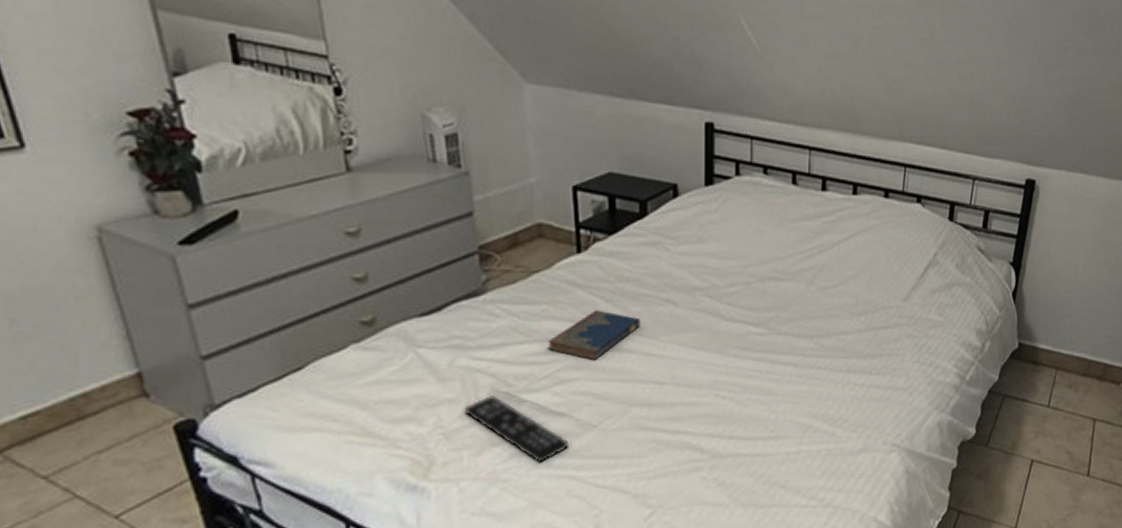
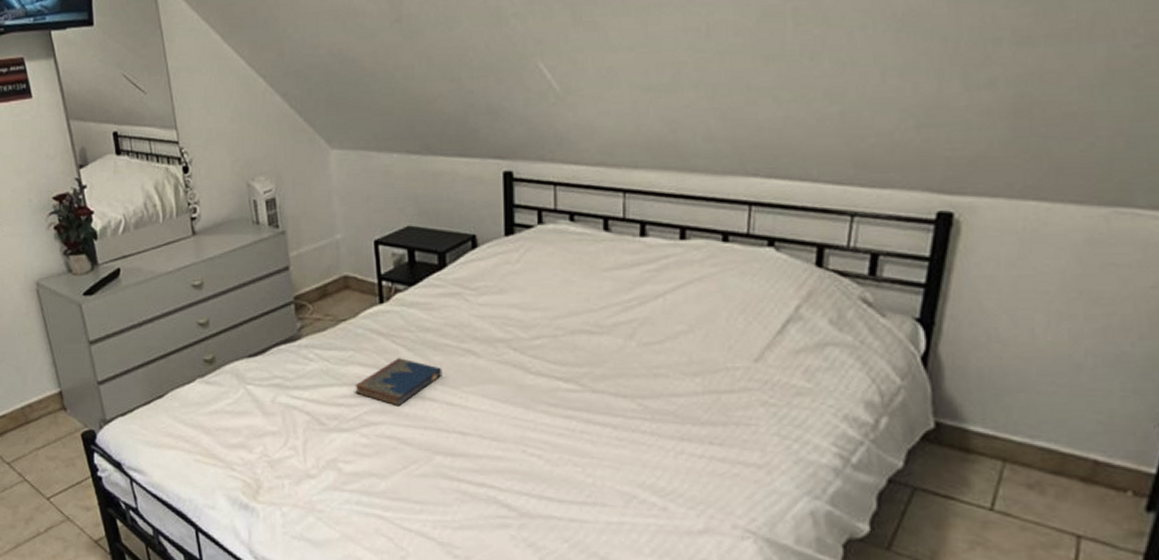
remote control: present [464,394,569,464] -> none [284,430,377,500]

